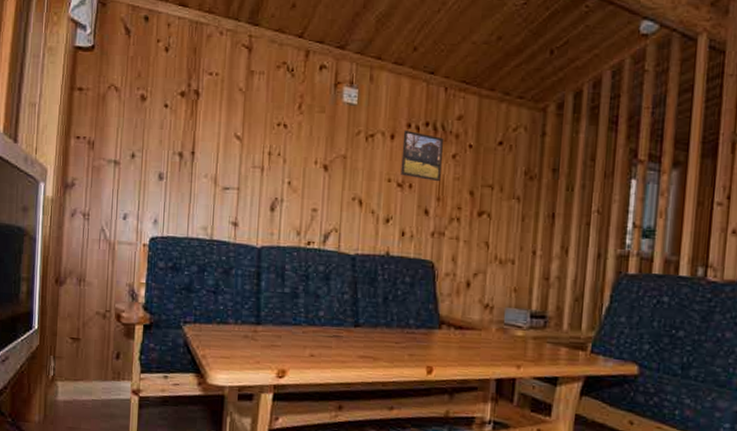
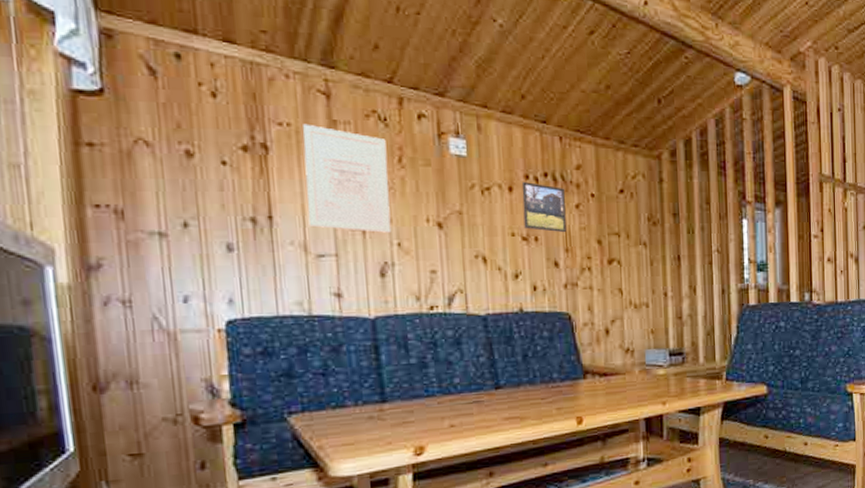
wall art: none [221,73,291,172] -> present [303,123,392,233]

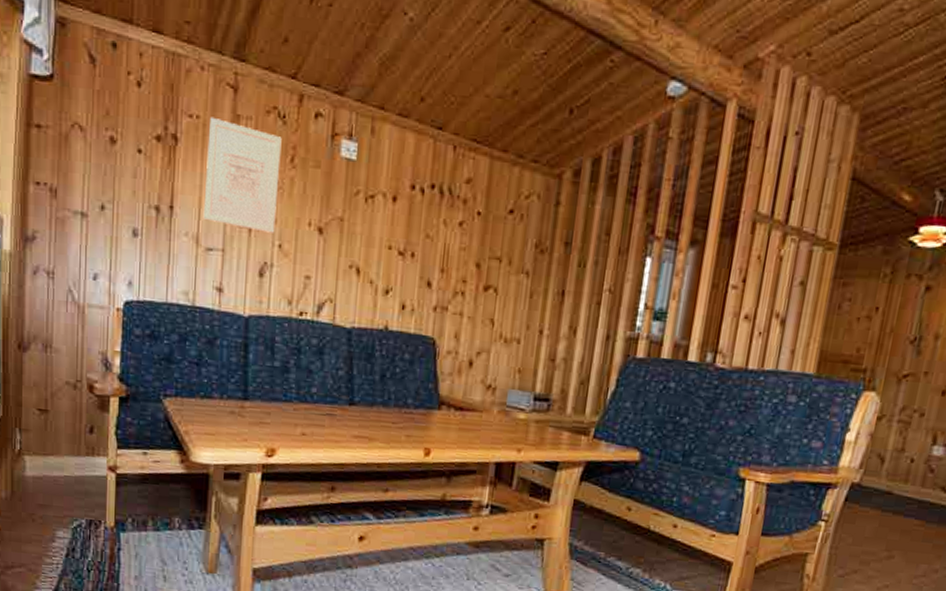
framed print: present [521,182,567,233] -> none [402,193,451,252]

